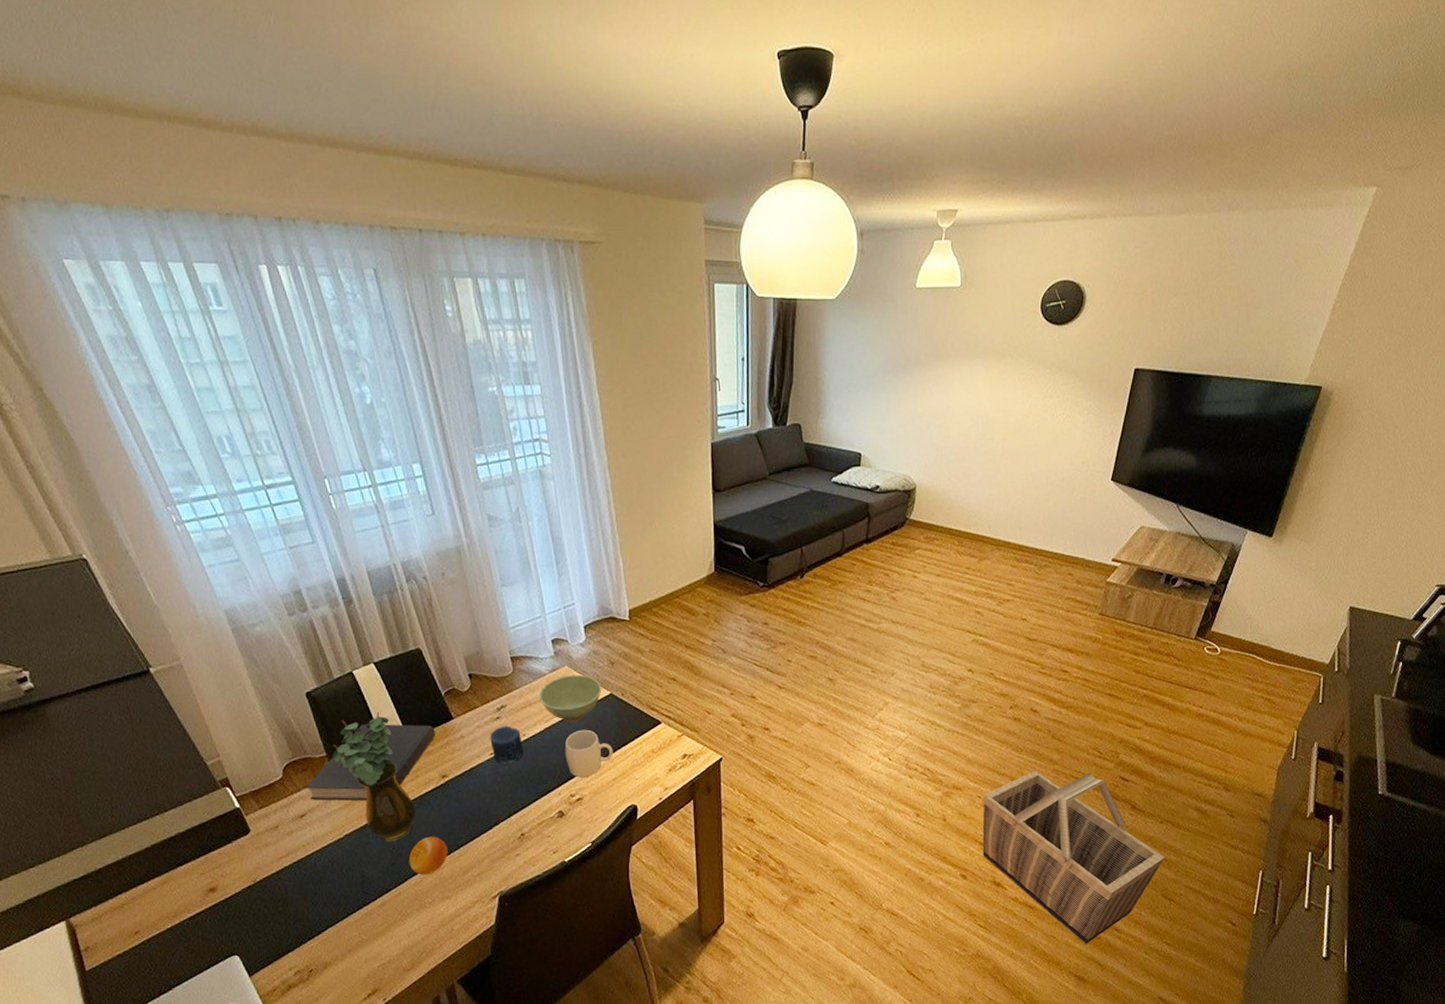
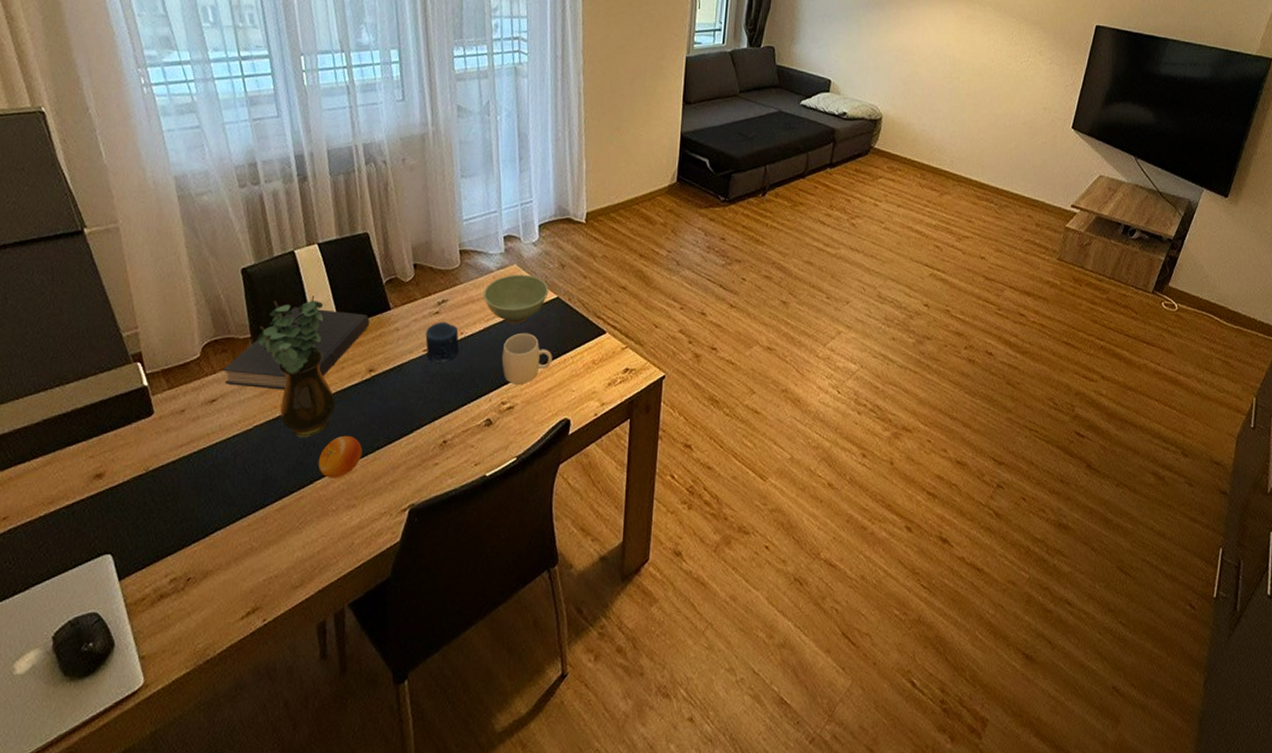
basket: present [982,770,1165,945] -> none [930,417,1121,618]

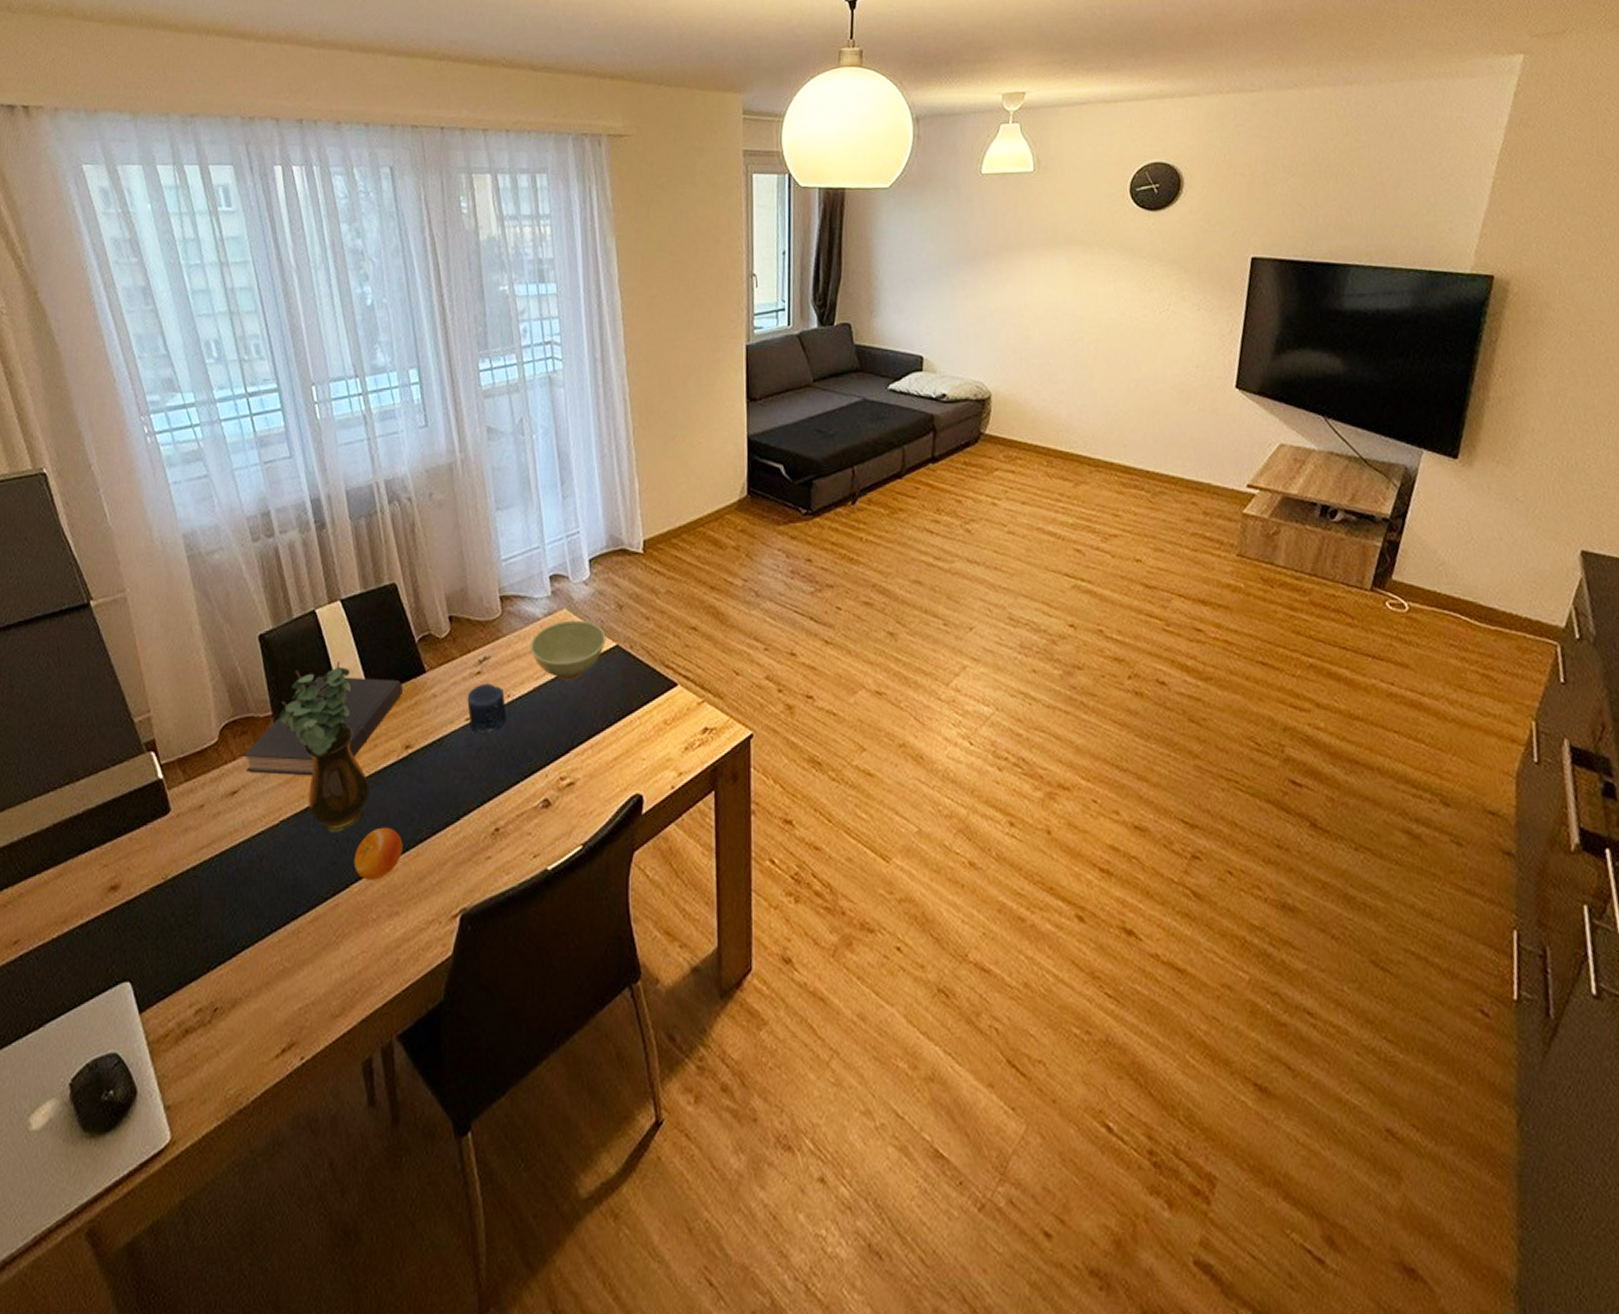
mug: present [501,332,552,385] -> none [556,691,616,755]

